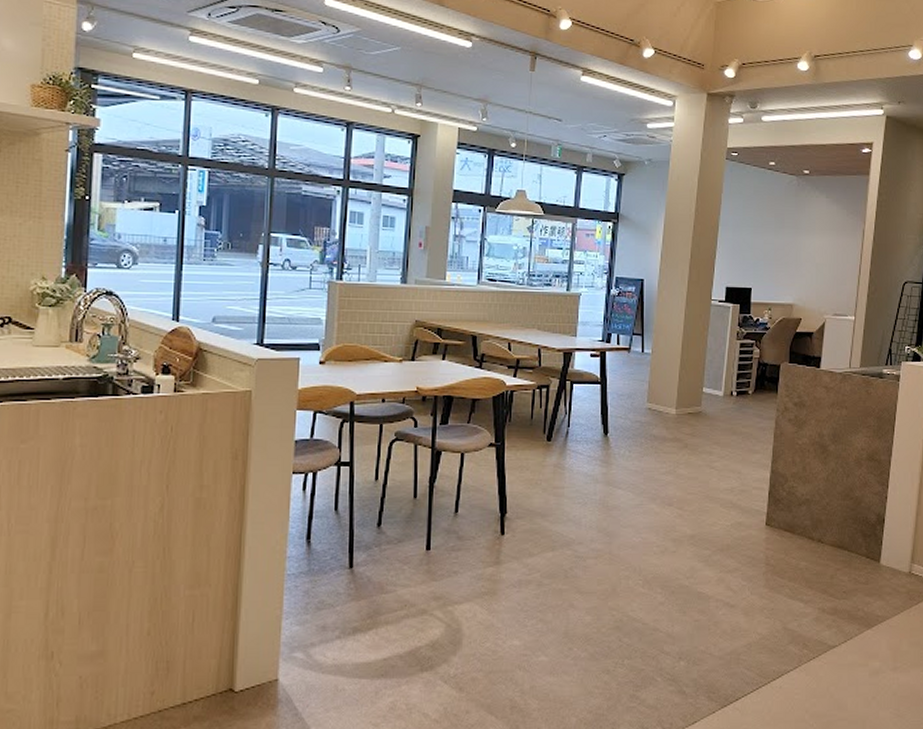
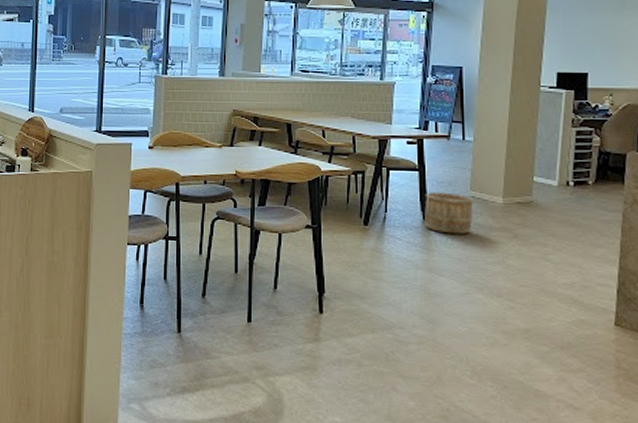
wooden bucket: none [605,405,651,446] -> present [424,192,475,235]

